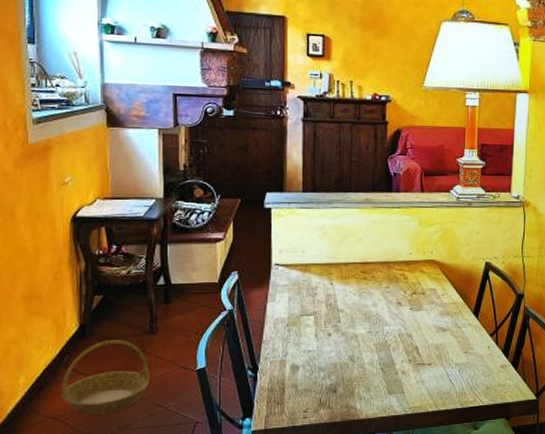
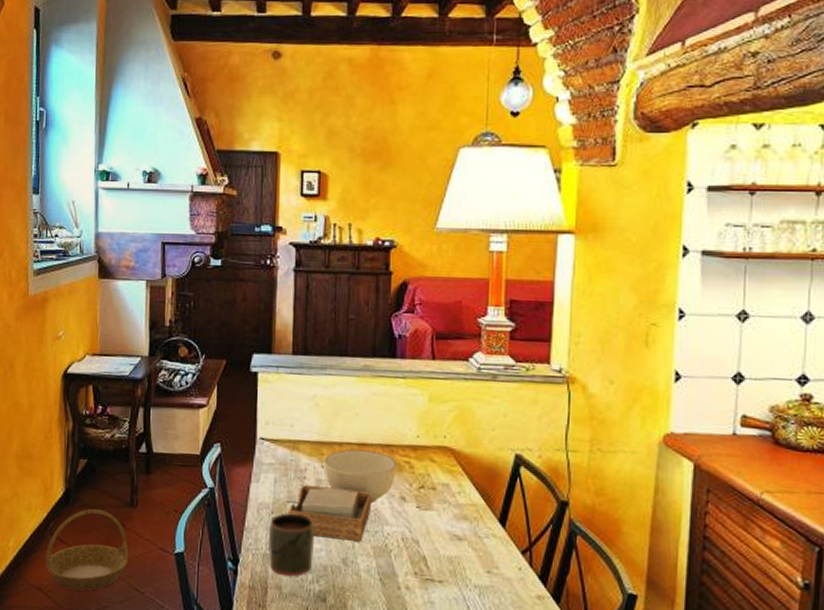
mug: none [284,324,325,375] -> present [268,513,314,576]
napkin holder: none [301,300,374,341] -> present [287,485,372,542]
bowl: none [333,267,395,310] -> present [324,449,398,504]

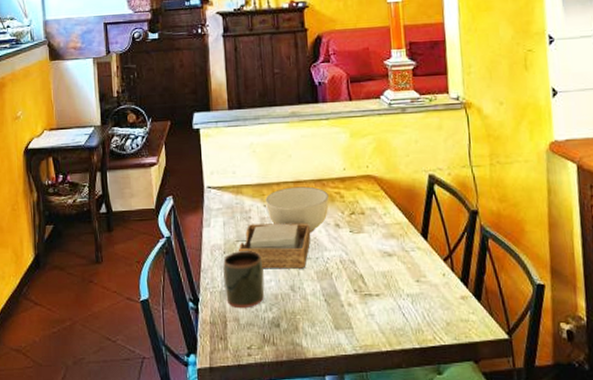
basket: present [45,509,129,591] -> none [21,270,99,347]

